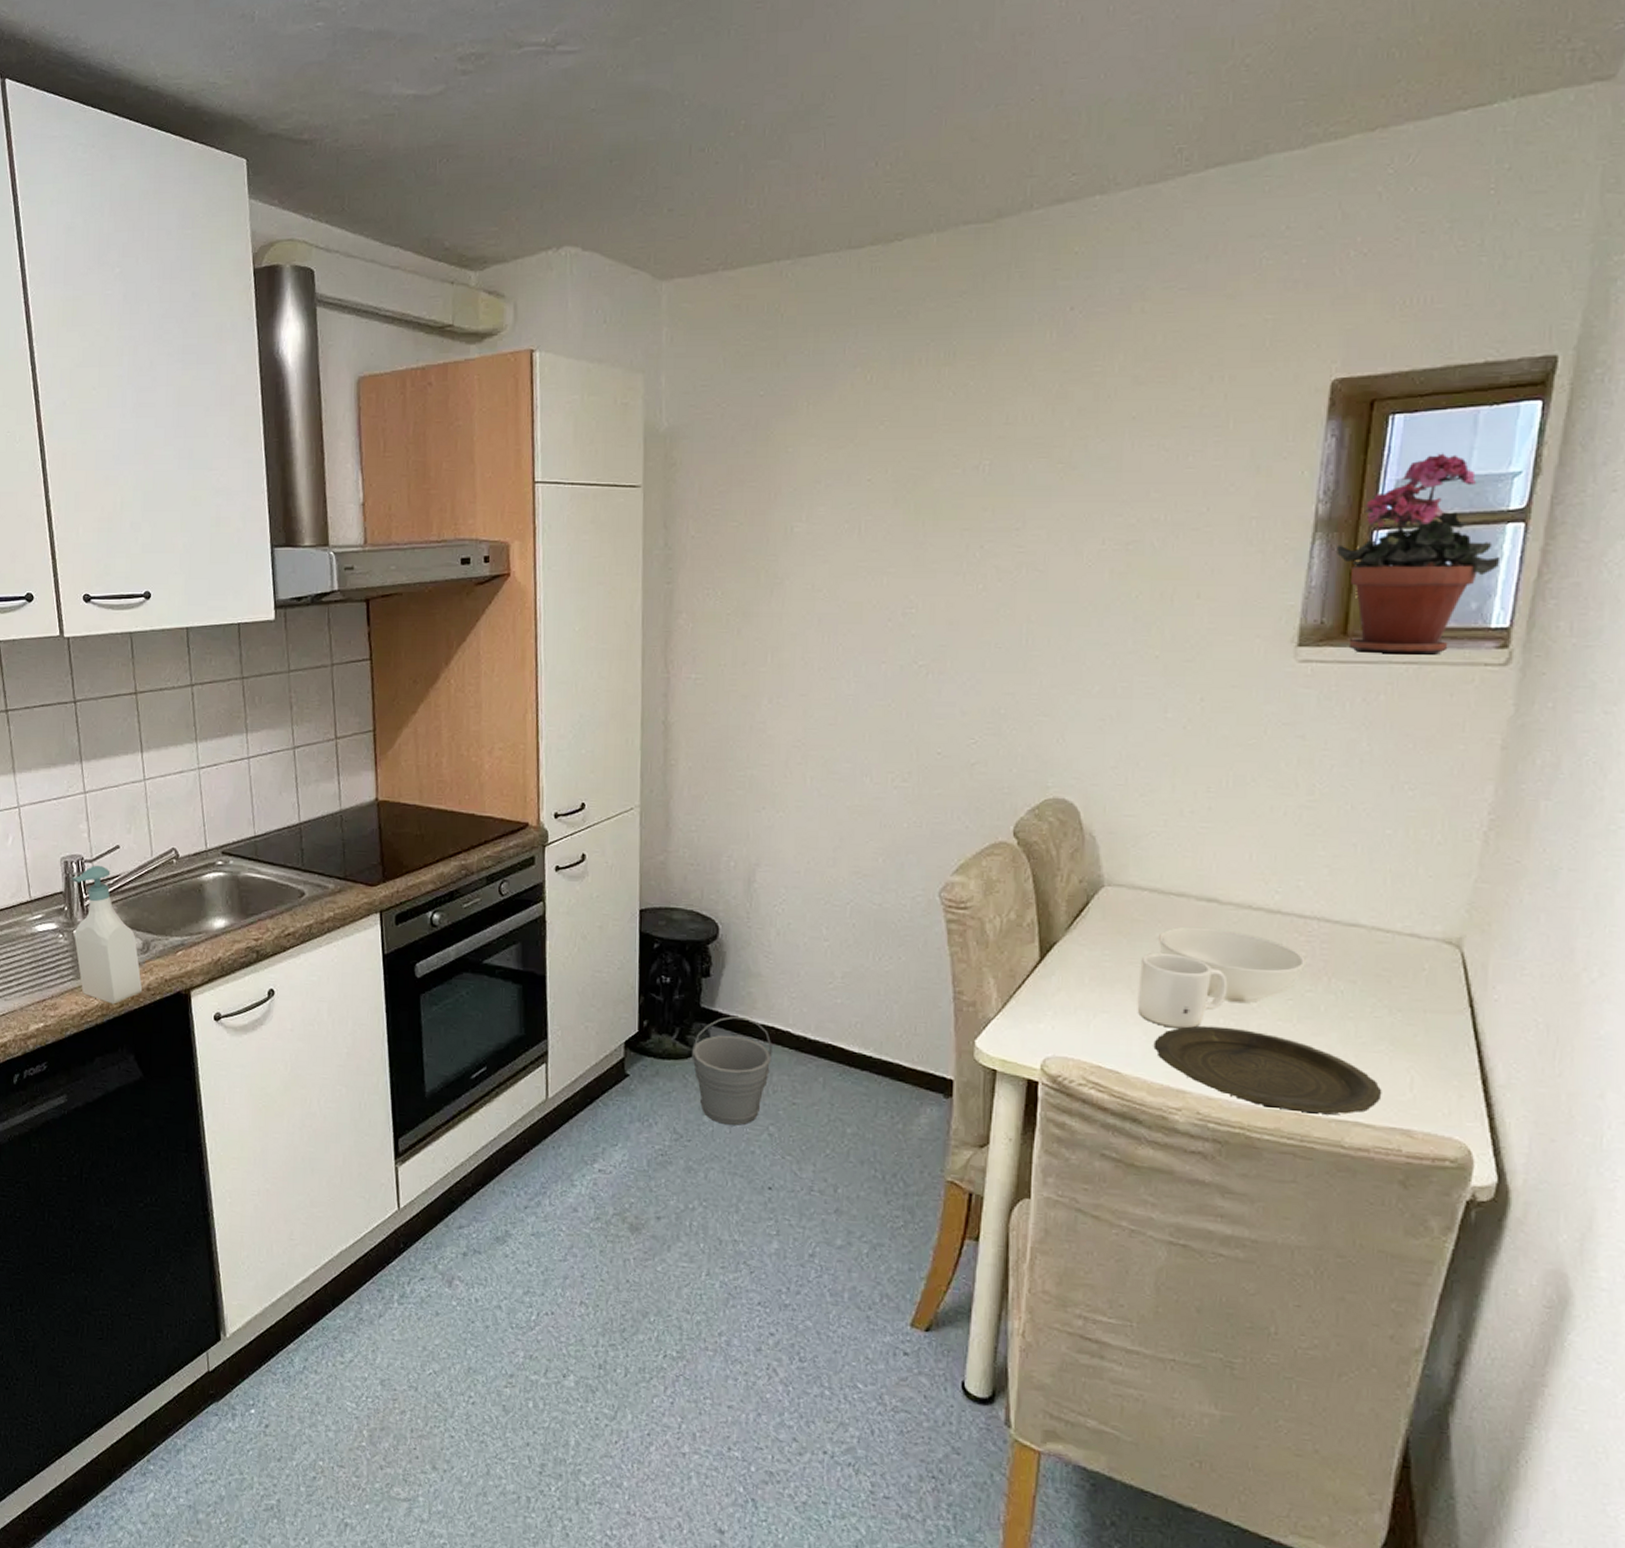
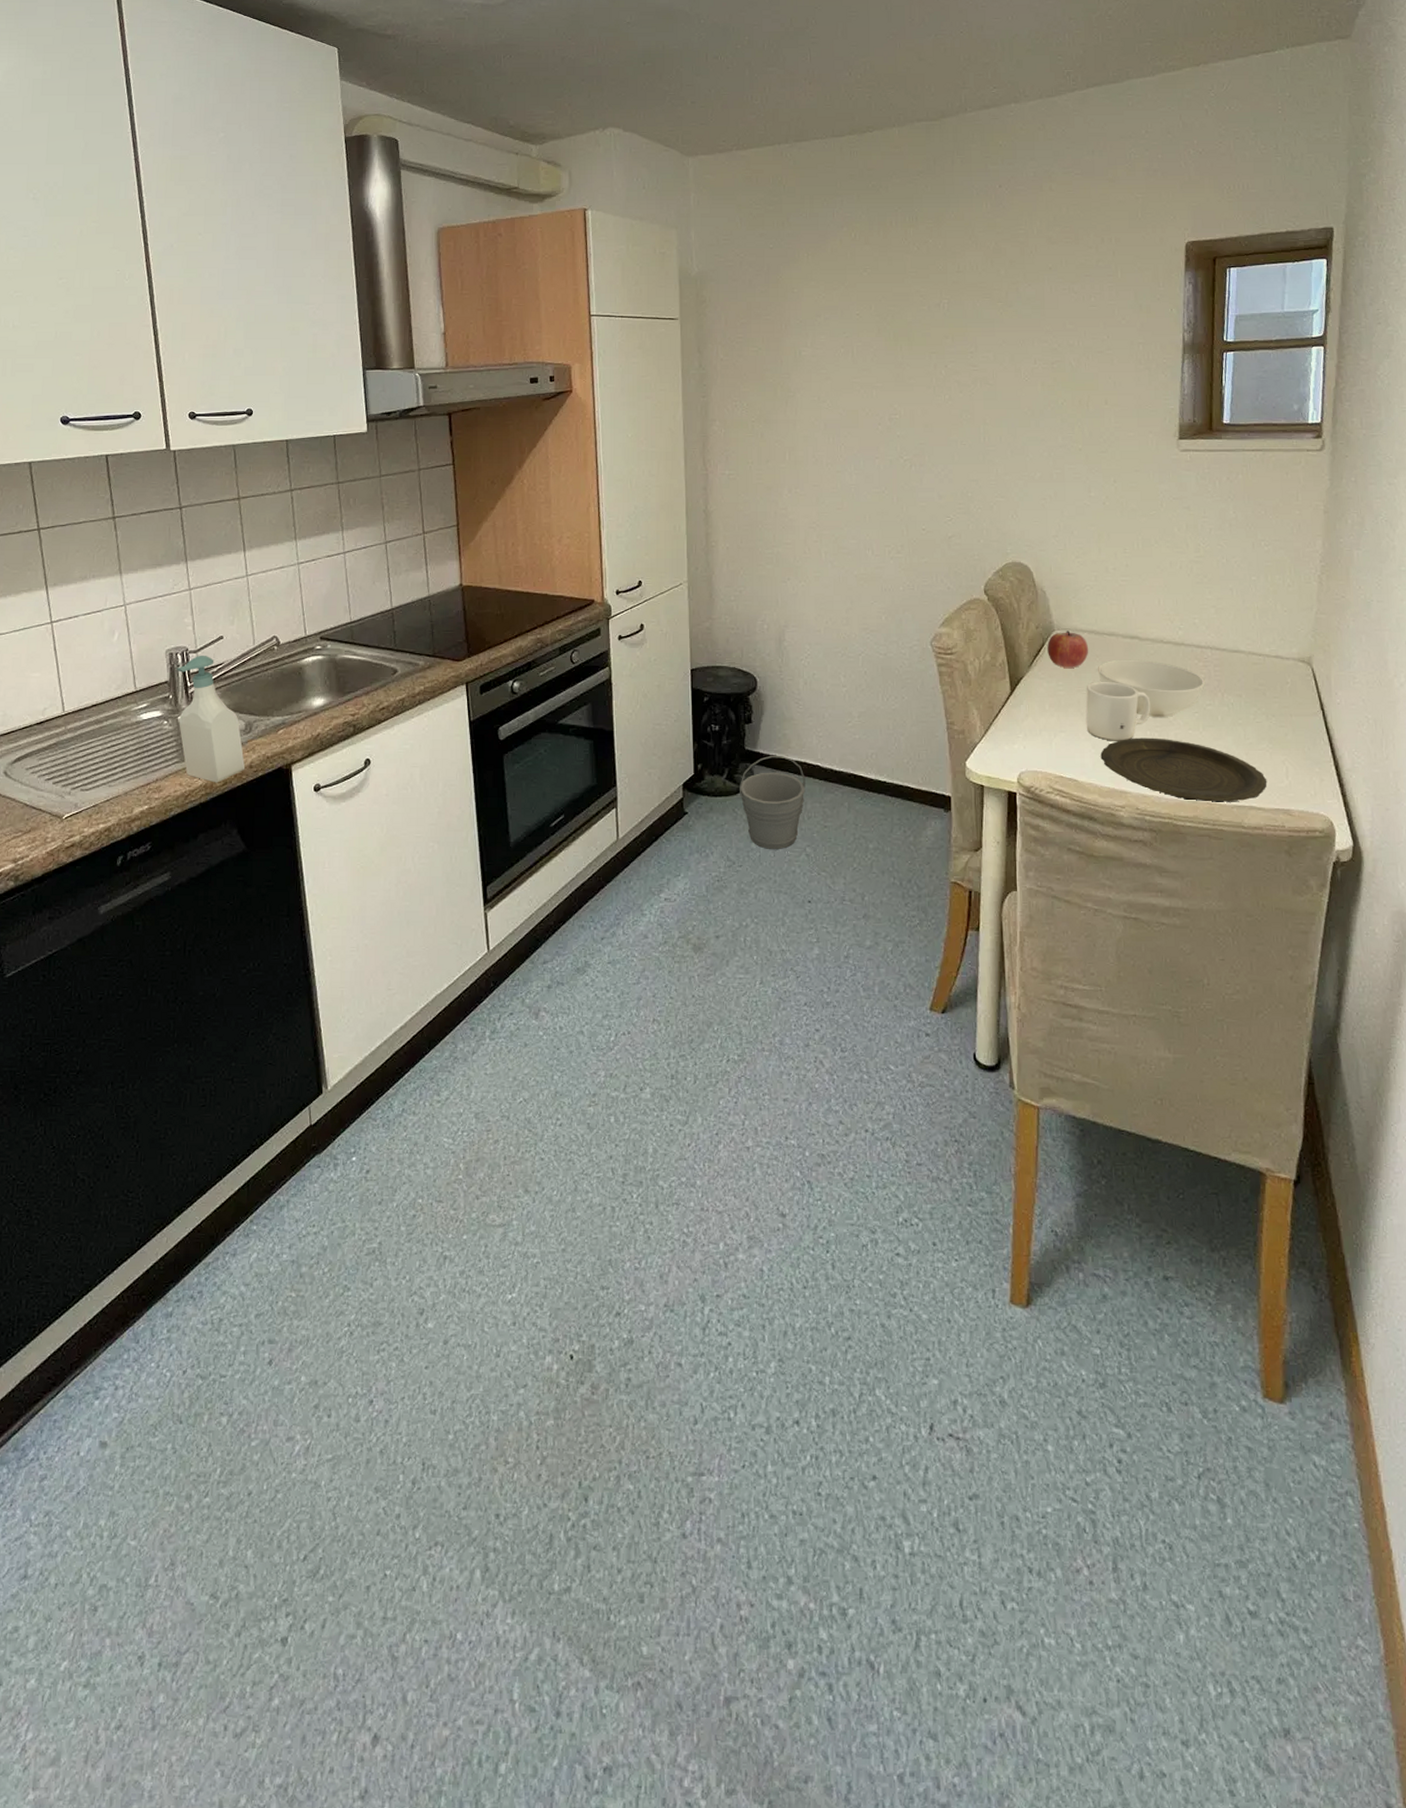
fruit: none [1092,887,1149,934] -> present [1047,631,1089,668]
potted plant: present [1337,453,1501,656] -> none [1200,296,1310,445]

